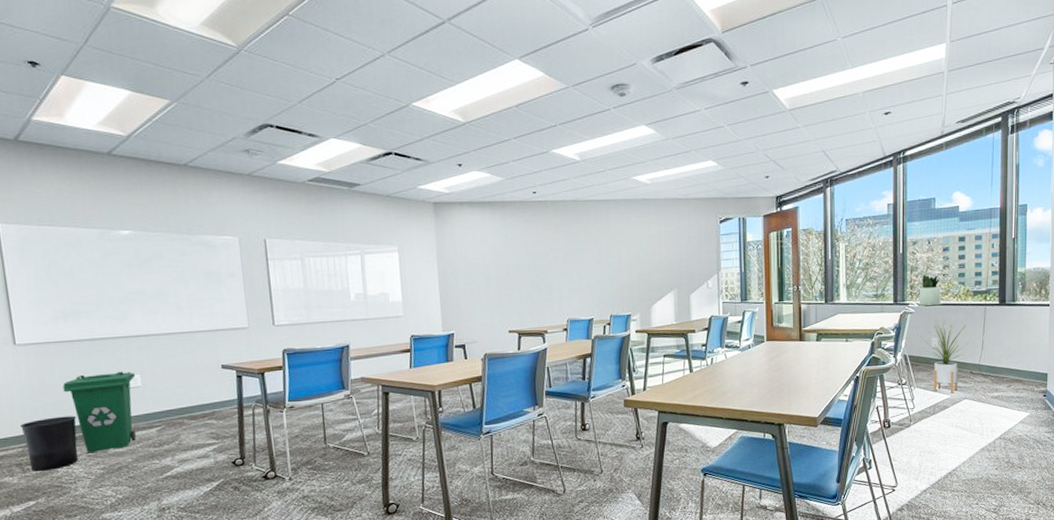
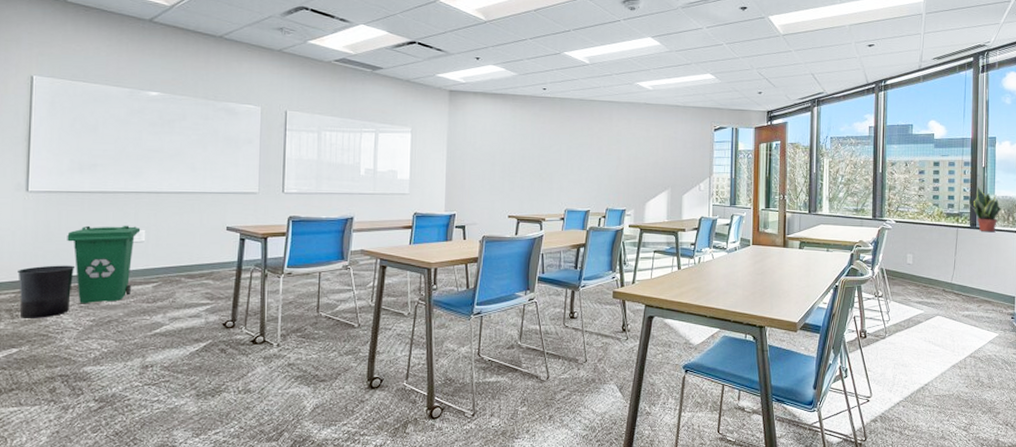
planter: present [917,274,943,307] -> none [894,193,918,224]
house plant: present [920,319,969,394] -> none [896,237,942,309]
potted plant: none [997,260,1035,308] -> present [968,186,1004,233]

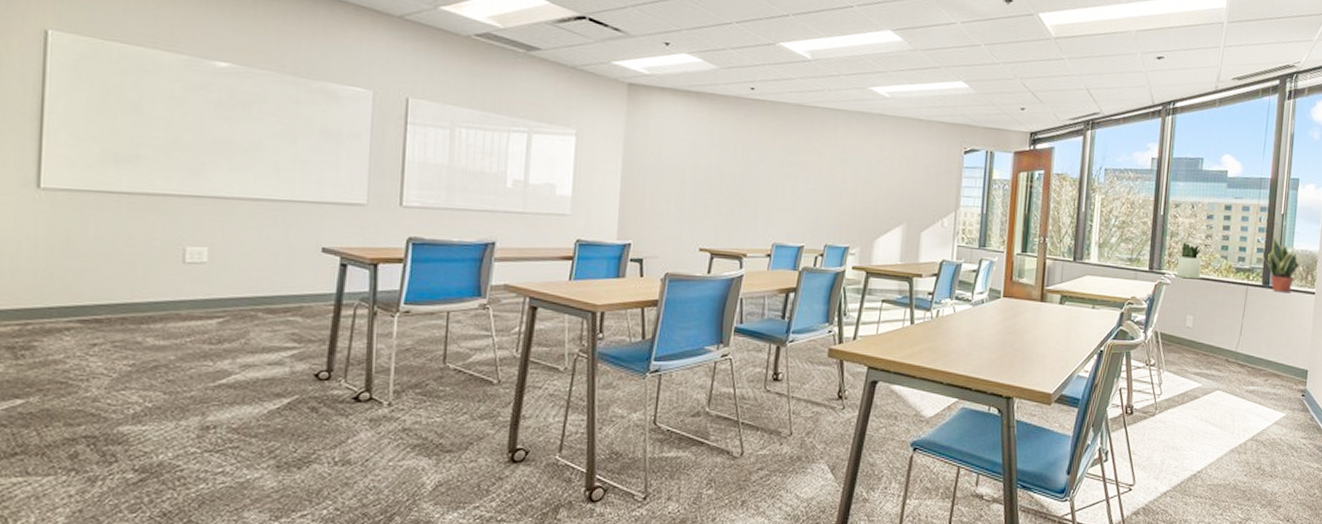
waste bin: present [18,265,76,318] -> none [24,289,108,360]
recycling bin: present [67,225,141,303] -> none [96,238,202,342]
planter: none [894,193,918,224] -> present [1174,241,1203,280]

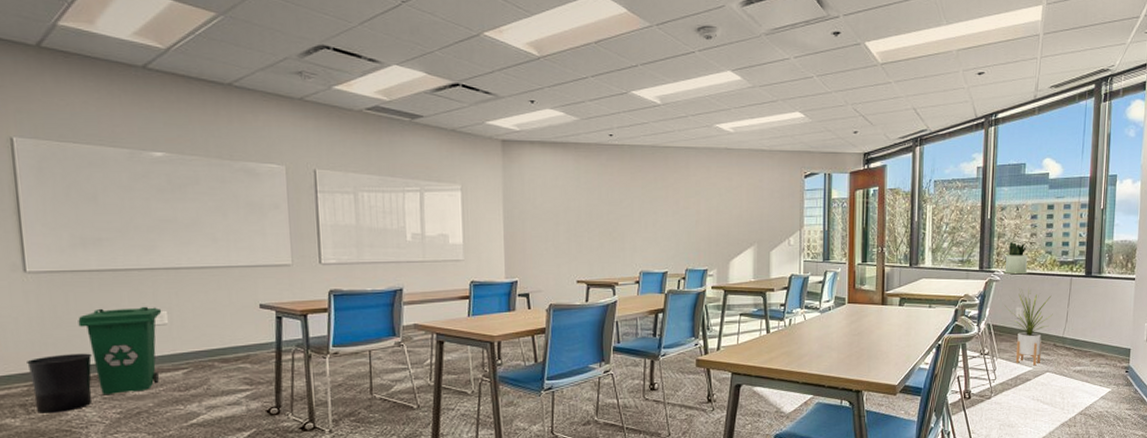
waste bin: none [24,289,108,360] -> present [27,353,93,413]
recycling bin: none [96,238,202,342] -> present [78,306,162,394]
house plant: none [1174,294,1226,382] -> present [1004,288,1053,366]
potted plant: present [1262,237,1302,293] -> none [1084,231,1122,281]

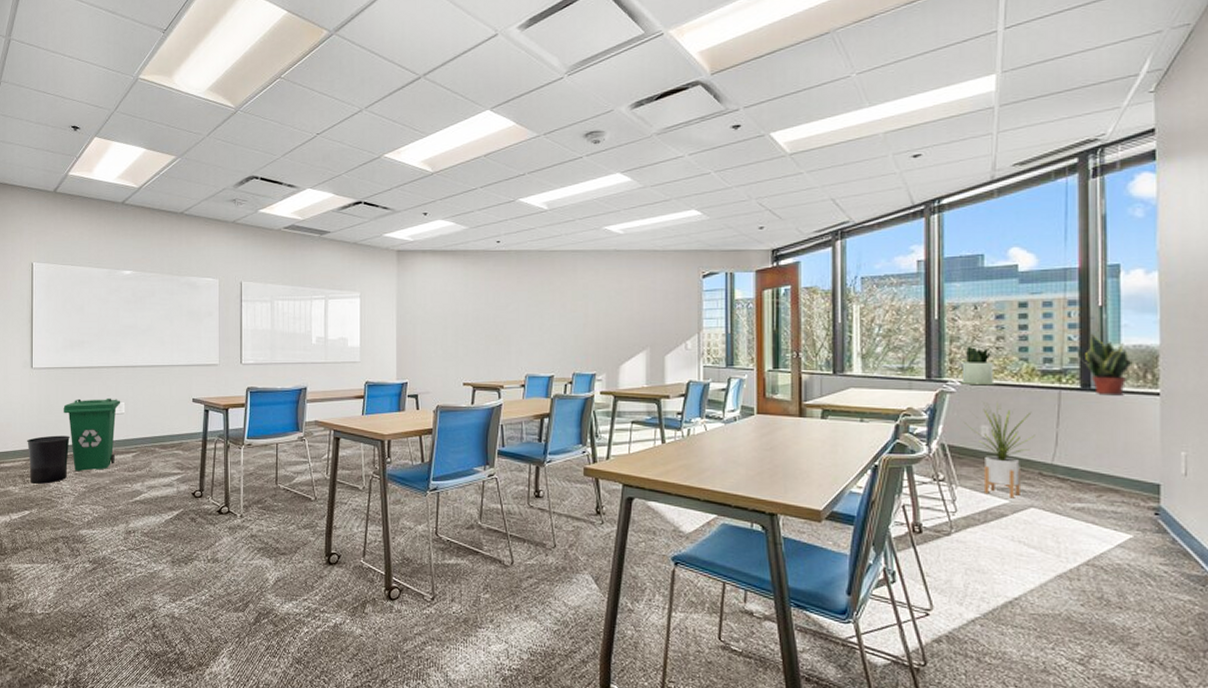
potted plant: none [1084,231,1122,281] -> present [1077,333,1136,396]

